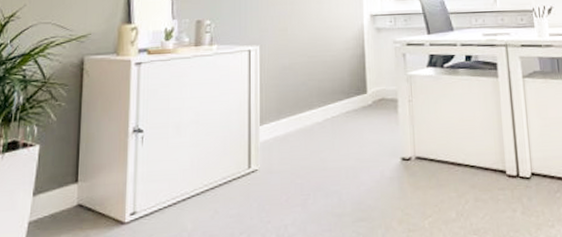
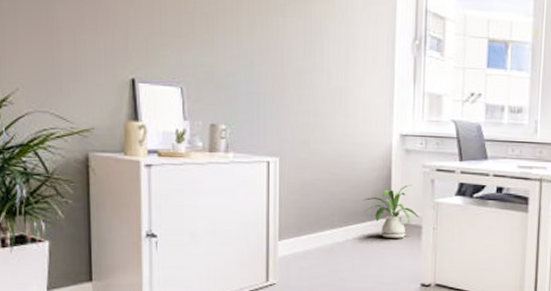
house plant: none [340,60,395,114] -> present [363,185,420,238]

